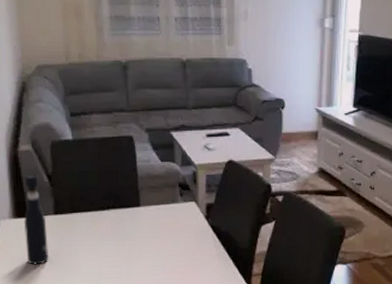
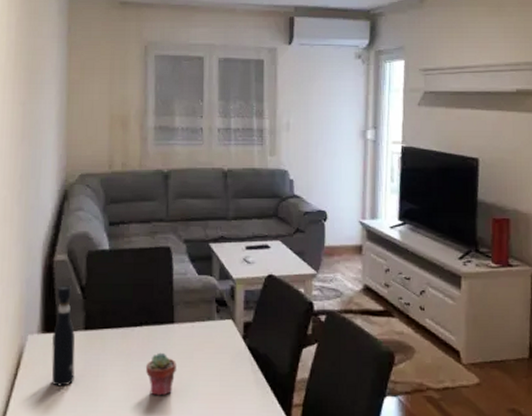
potted succulent: none [115,233,144,271] -> present [145,352,176,396]

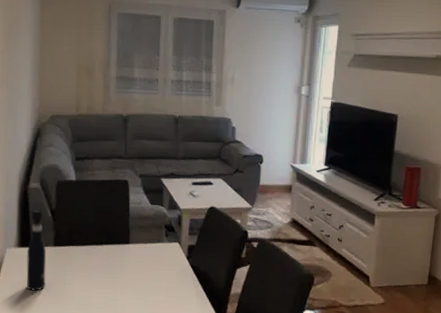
potted succulent: present [145,352,176,396] -> none [104,267,131,302]

